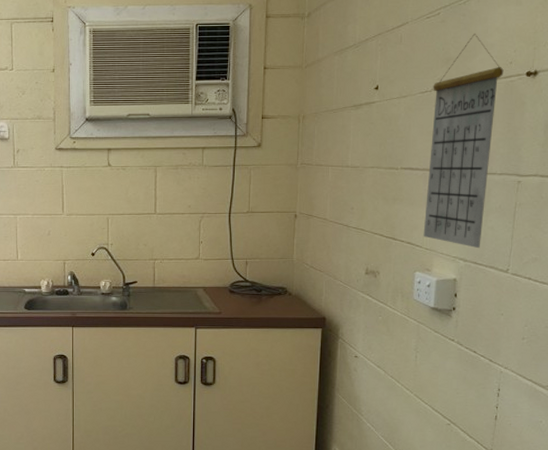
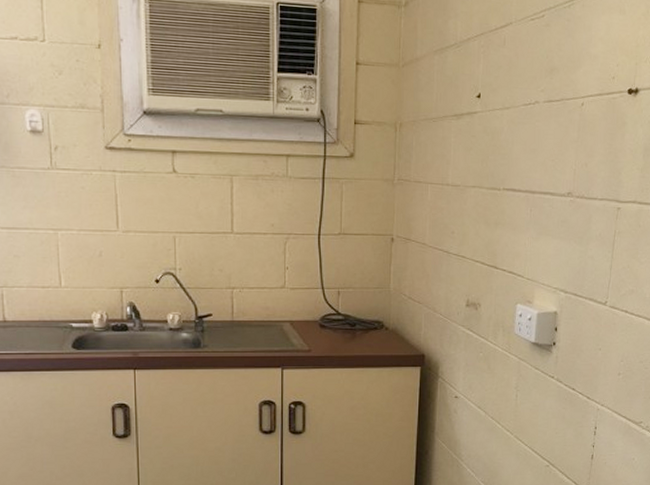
calendar: present [423,33,504,249] -> none [525,41,606,279]

